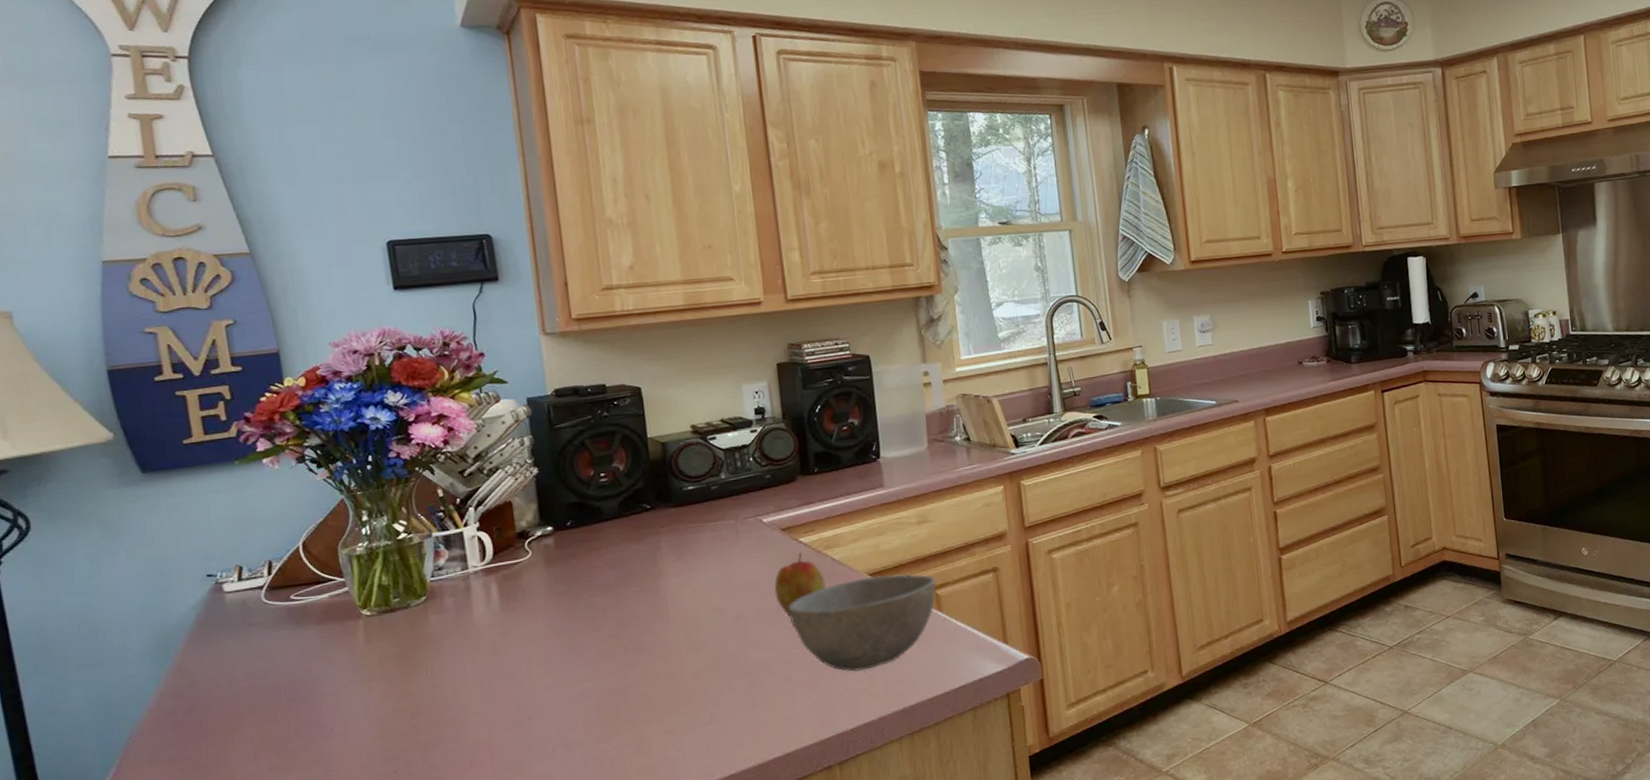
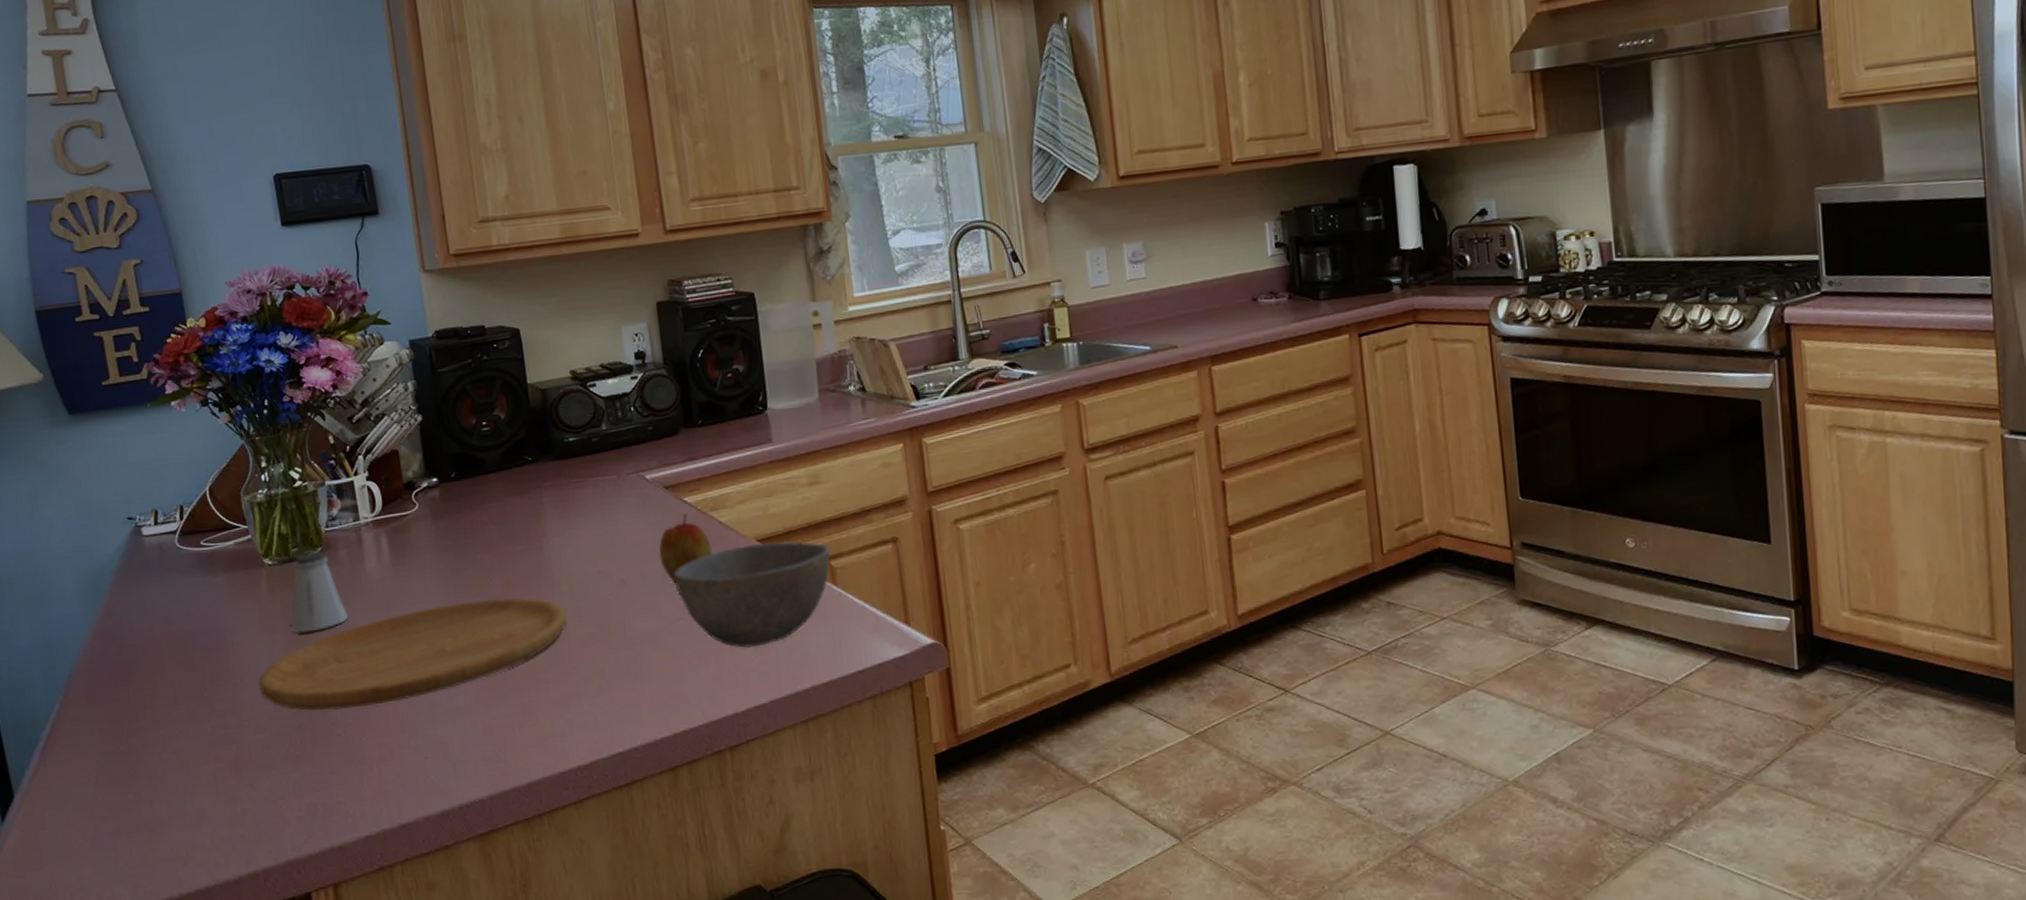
cutting board: none [351,635,682,757] -> present [259,597,568,711]
saltshaker: none [389,601,454,681] -> present [290,552,349,633]

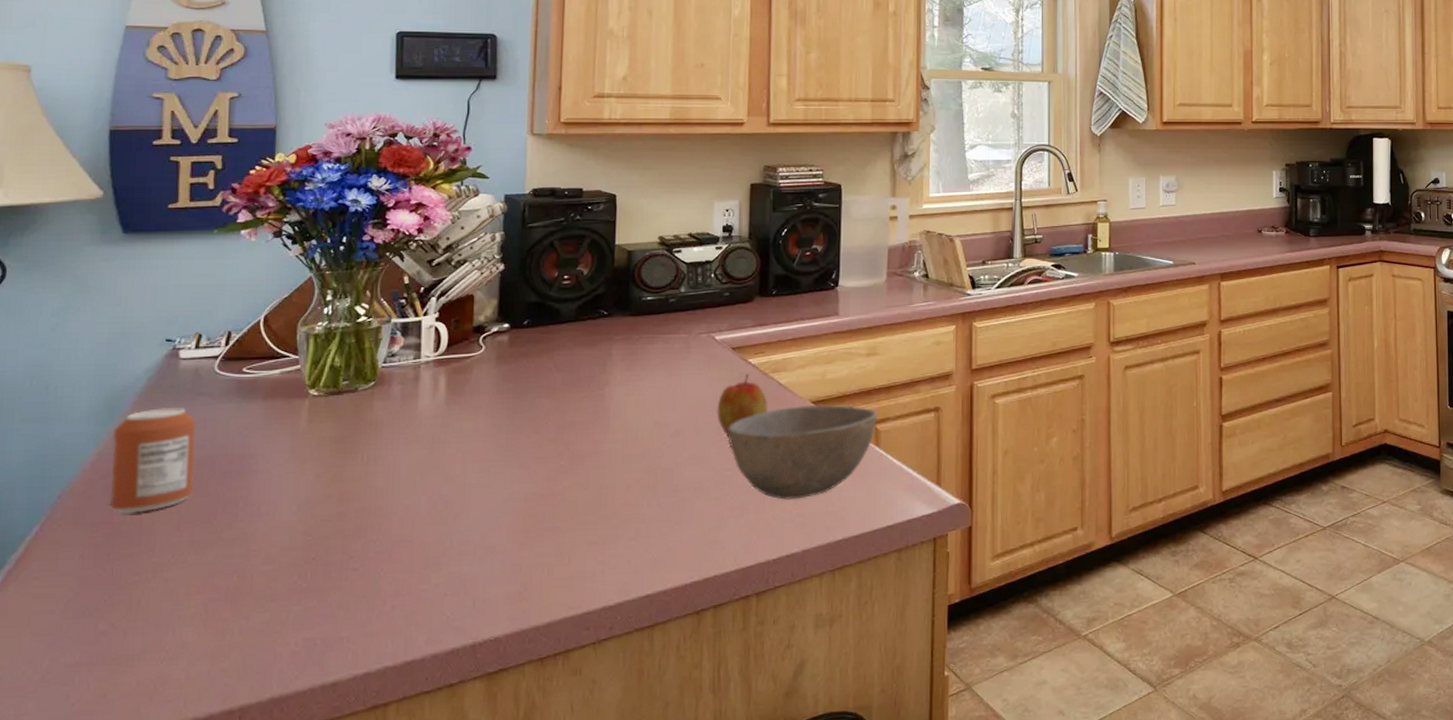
can: none [101,584,182,689] -> present [109,408,196,513]
cutting board: present [259,597,568,711] -> none [278,441,616,543]
saltshaker: present [290,552,349,633] -> none [325,387,391,465]

